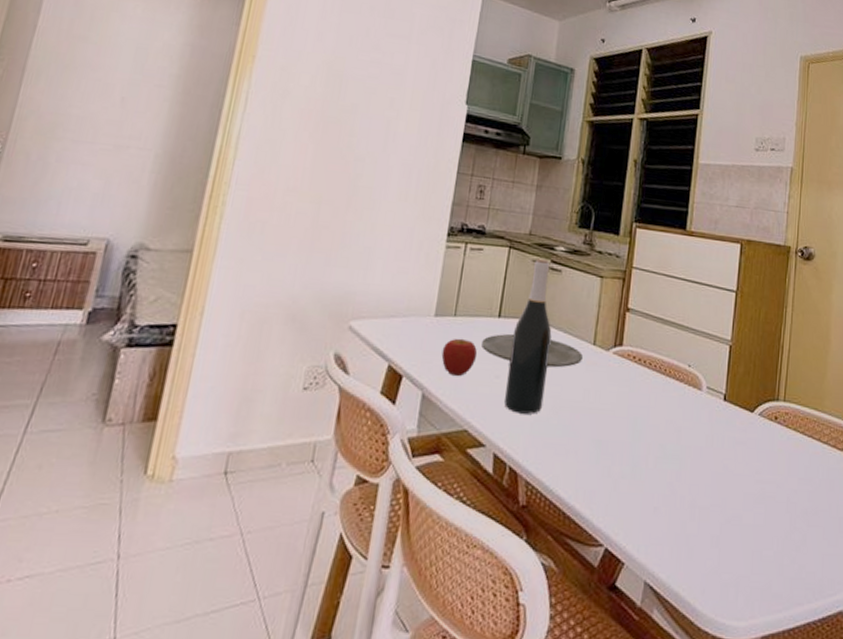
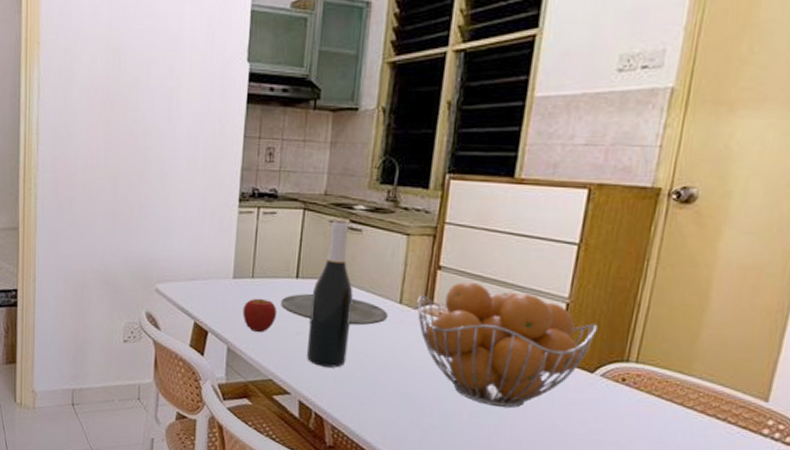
fruit basket: none [609,323,754,452] -> present [417,281,598,408]

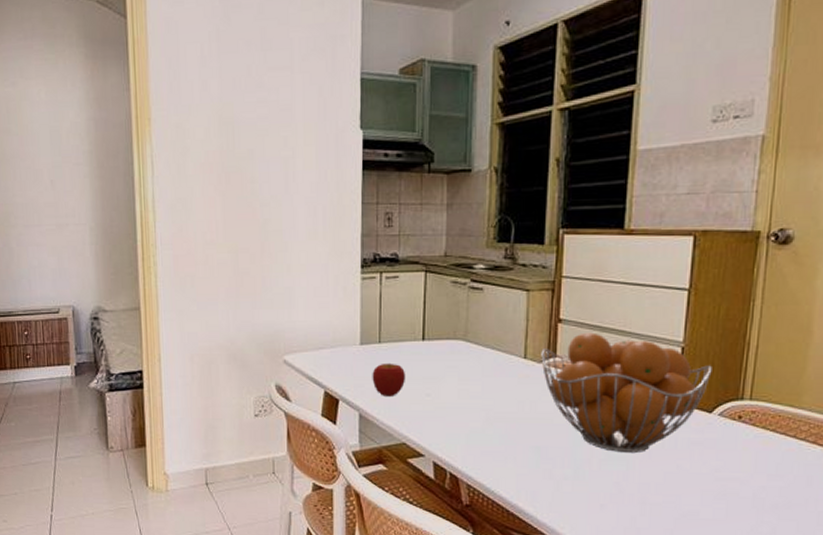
plate: present [281,293,388,326] -> none [409,354,513,383]
wine bottle: present [306,218,353,368] -> none [437,279,479,426]

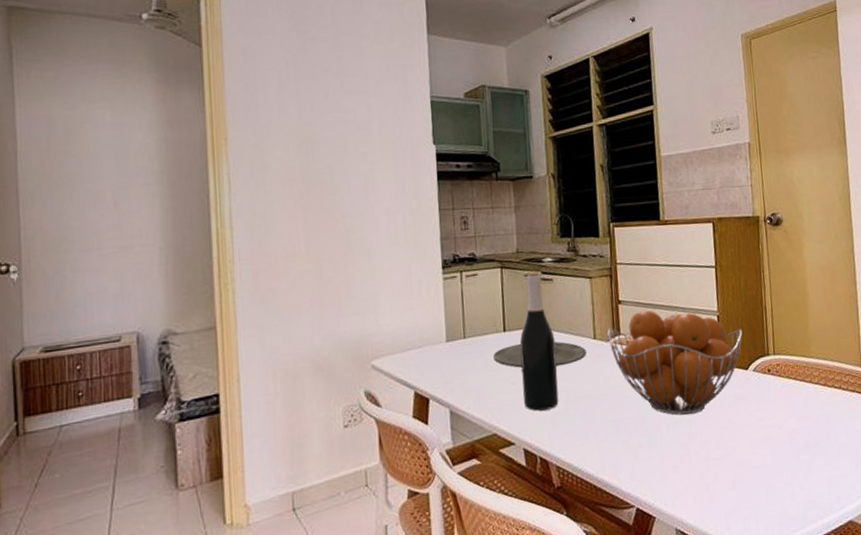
apple: present [372,363,406,396] -> none [459,356,492,390]
plate: none [409,354,513,383] -> present [493,341,586,368]
wine bottle: none [437,279,479,426] -> present [519,272,559,411]

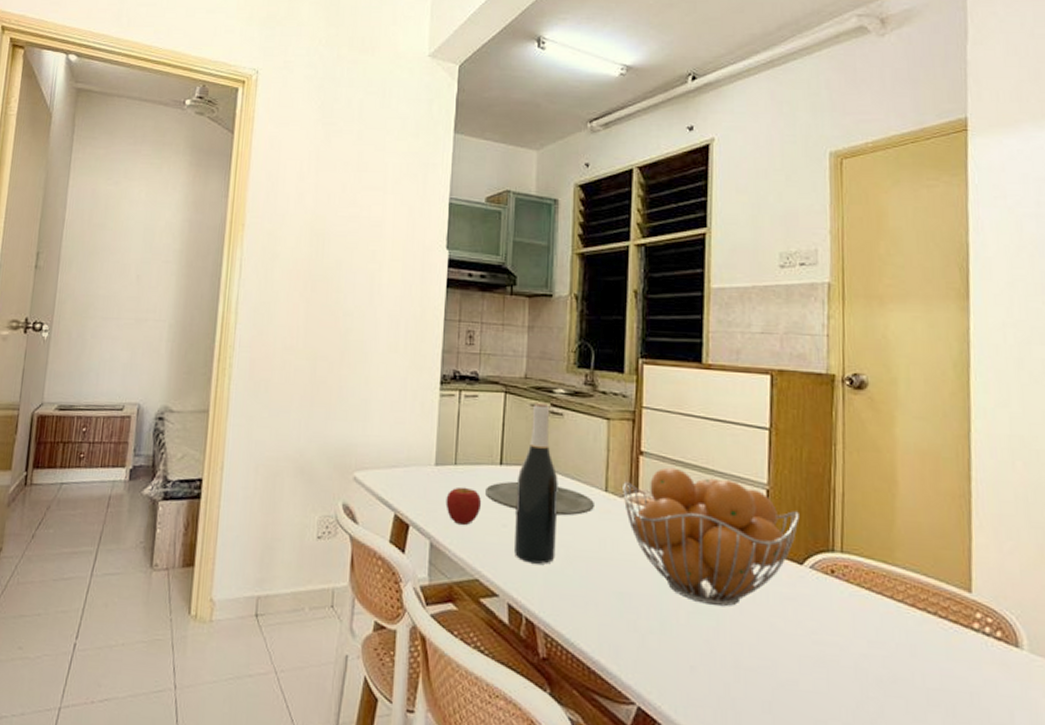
apple: none [459,356,492,390] -> present [445,487,482,525]

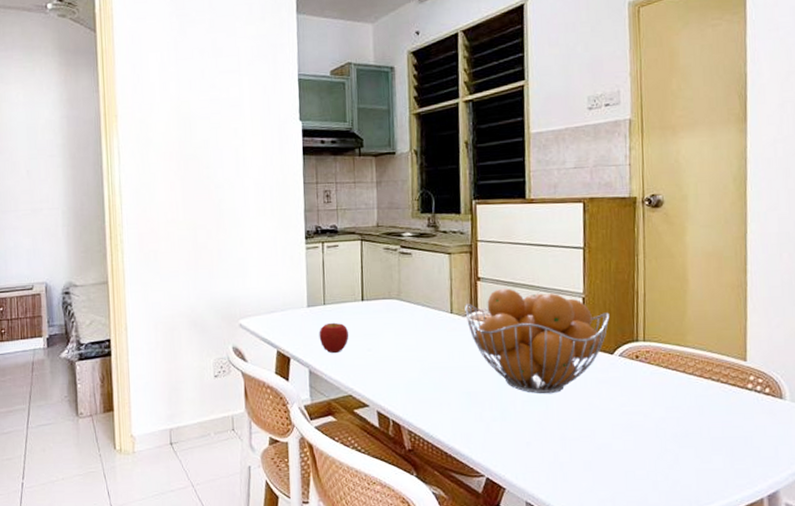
plate: present [485,481,594,516] -> none [351,313,442,337]
wine bottle: present [513,402,558,564] -> none [376,245,413,377]

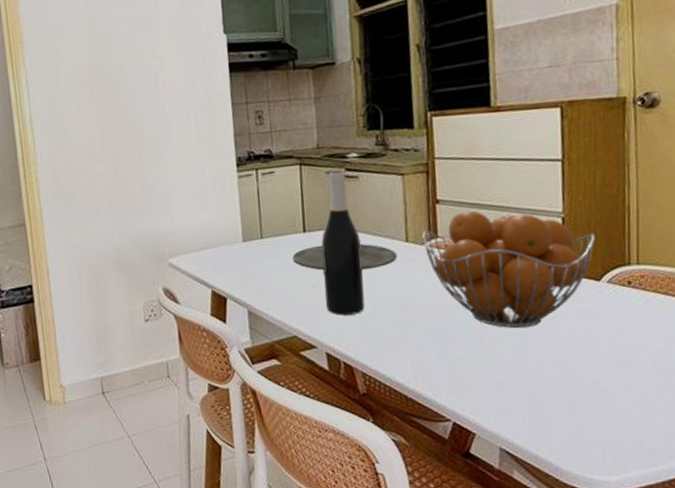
apple: present [319,322,349,353] -> none [257,257,291,291]
plate: none [351,313,442,337] -> present [293,244,397,270]
wine bottle: none [376,245,413,377] -> present [321,168,365,315]

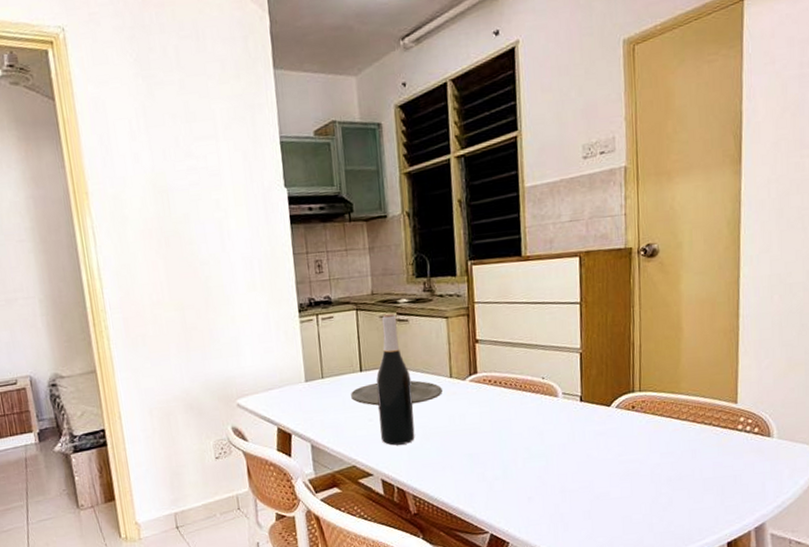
fruit basket: present [422,210,596,329] -> none [464,348,607,450]

